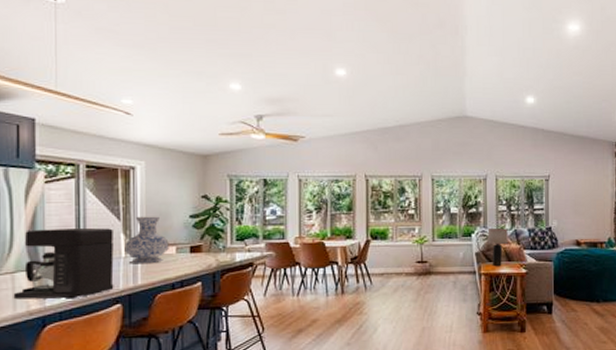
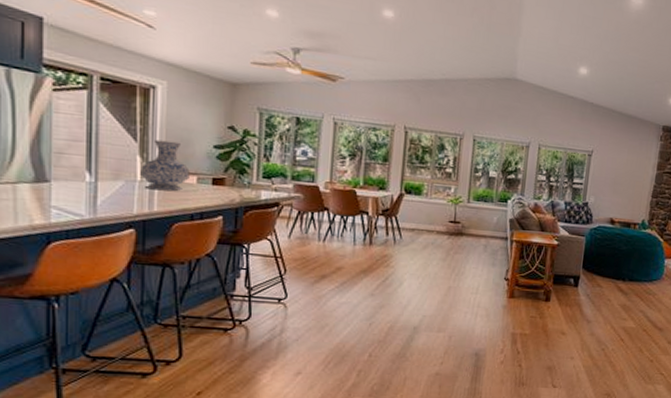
coffee maker: present [13,227,114,300] -> none [14,139,129,218]
table lamp: present [487,228,508,267] -> none [523,197,545,236]

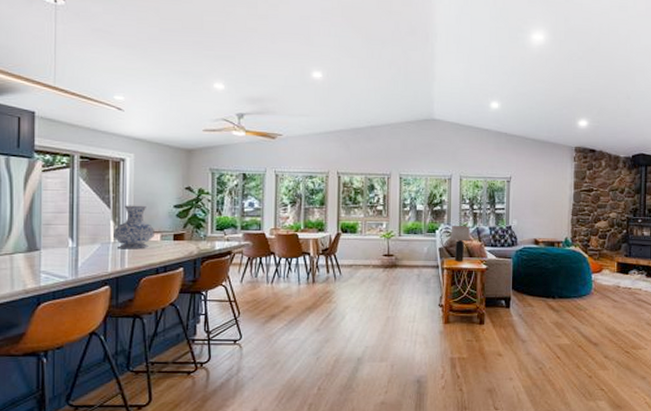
table lamp: none [523,197,545,236] -> present [451,226,470,262]

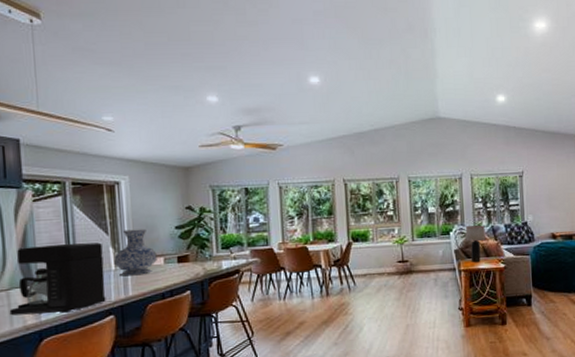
coffee maker: none [11,213,104,280] -> present [9,242,106,316]

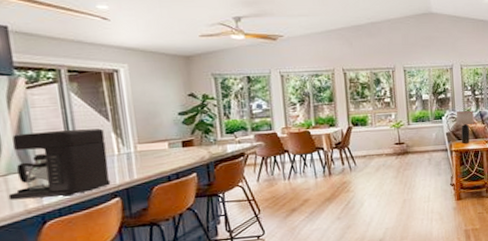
vase: present [114,228,157,277] -> none [116,115,162,161]

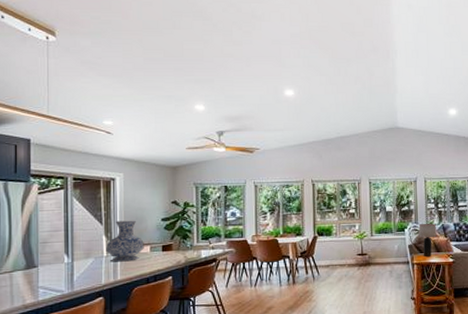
coffee maker: present [8,128,111,201] -> none [11,231,97,295]
vase: none [116,115,162,161] -> present [106,220,144,262]

